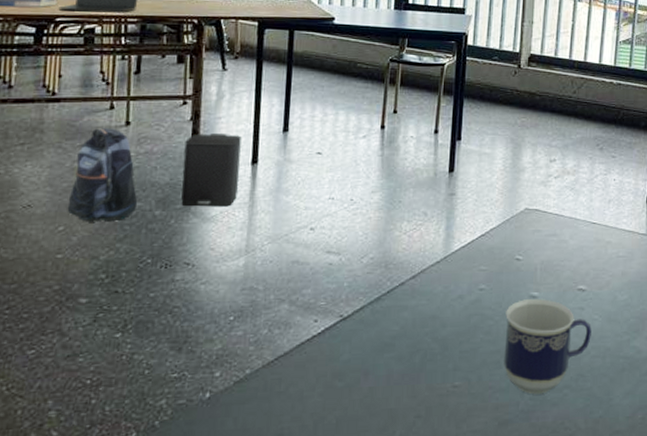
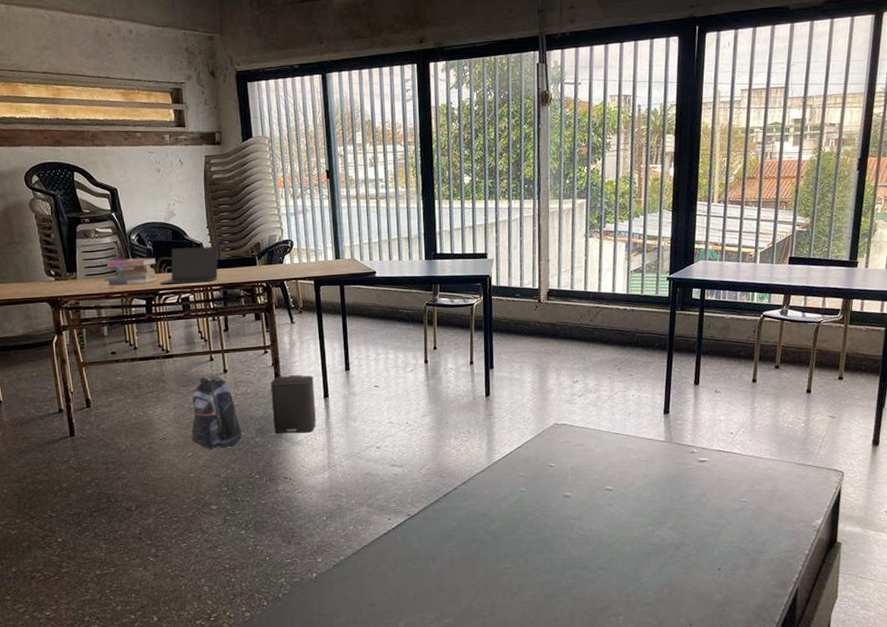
cup: present [504,299,591,395] -> none [544,498,620,574]

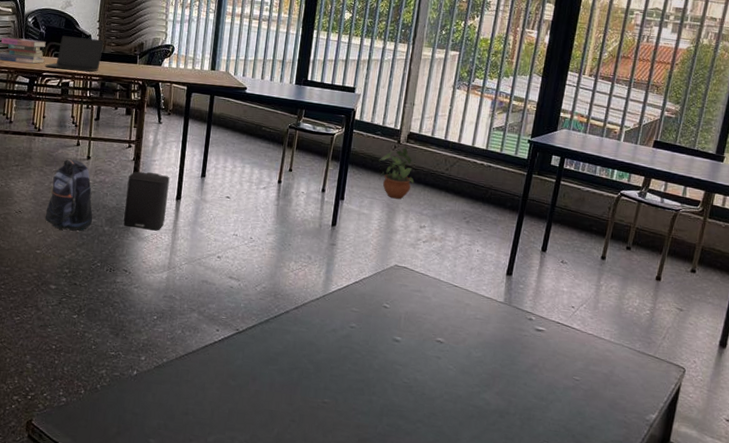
potted plant: none [522,306,561,359] -> present [378,147,415,199]

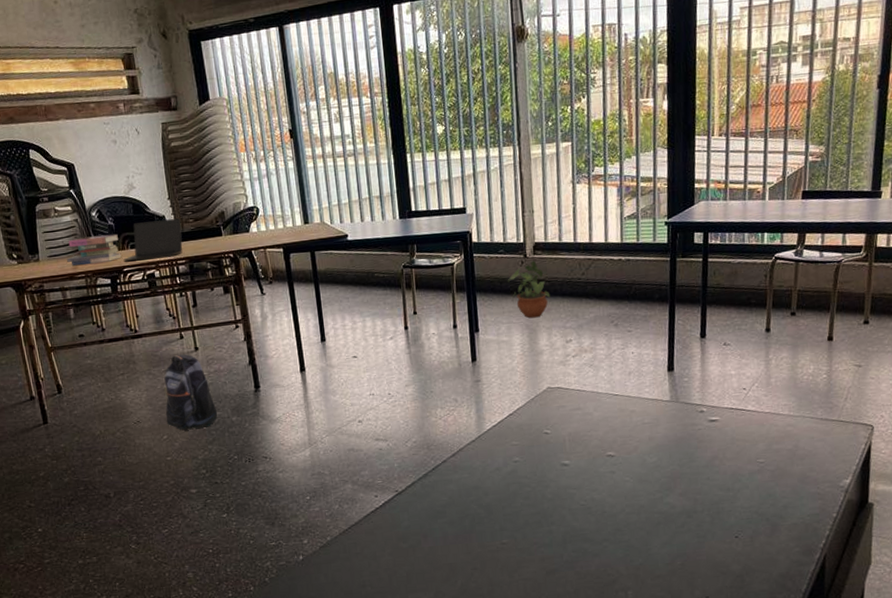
pedal bin: present [123,171,170,231] -> none [244,349,294,411]

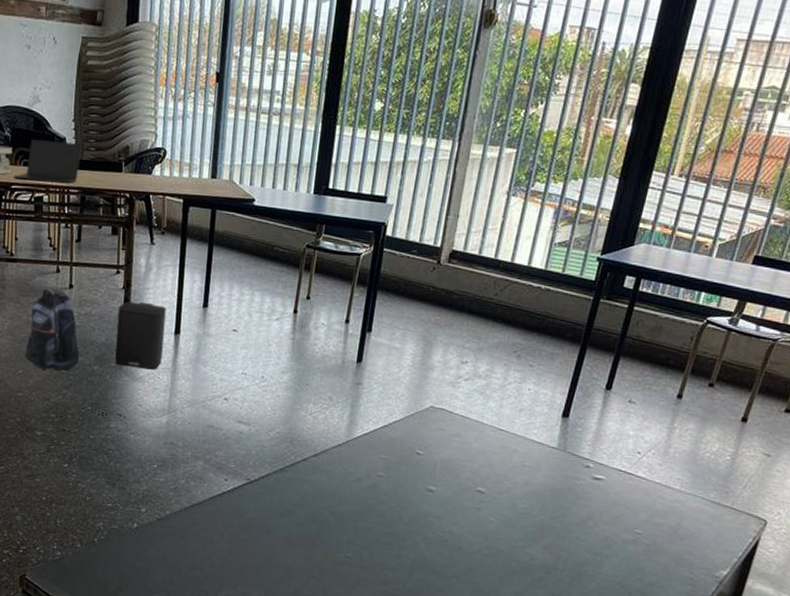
pedal bin: none [244,349,294,411] -> present [115,301,166,370]
potted plant: present [507,260,551,318] -> none [413,269,456,331]

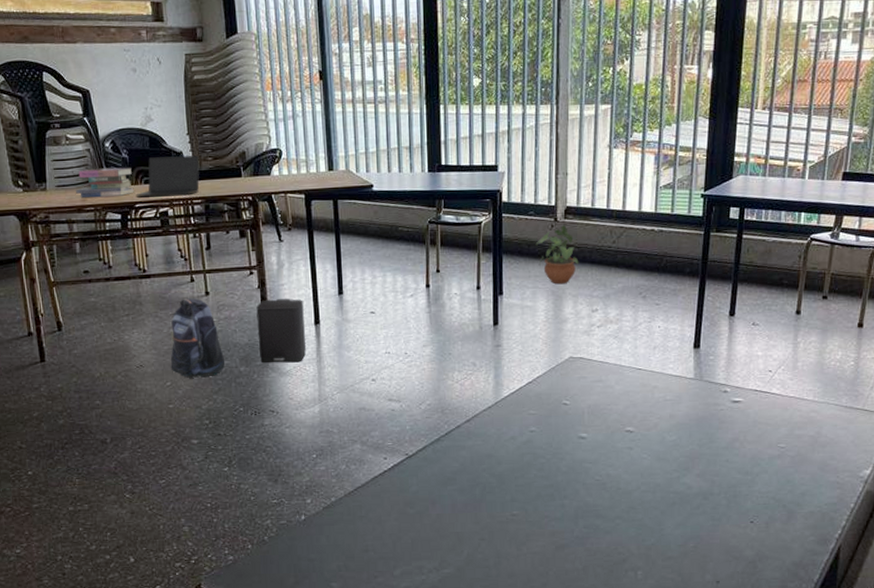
potted plant: none [413,269,456,331] -> present [535,225,579,285]

